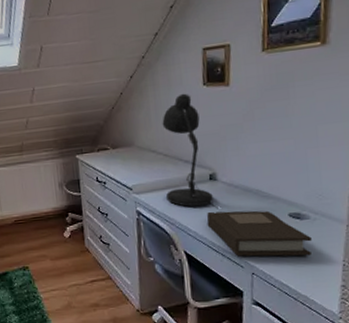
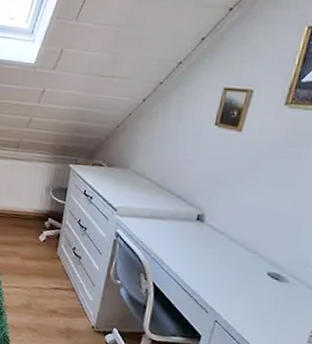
desk lamp: present [162,93,218,209] -> none [148,128,203,251]
book: present [206,210,312,257] -> none [182,250,285,319]

